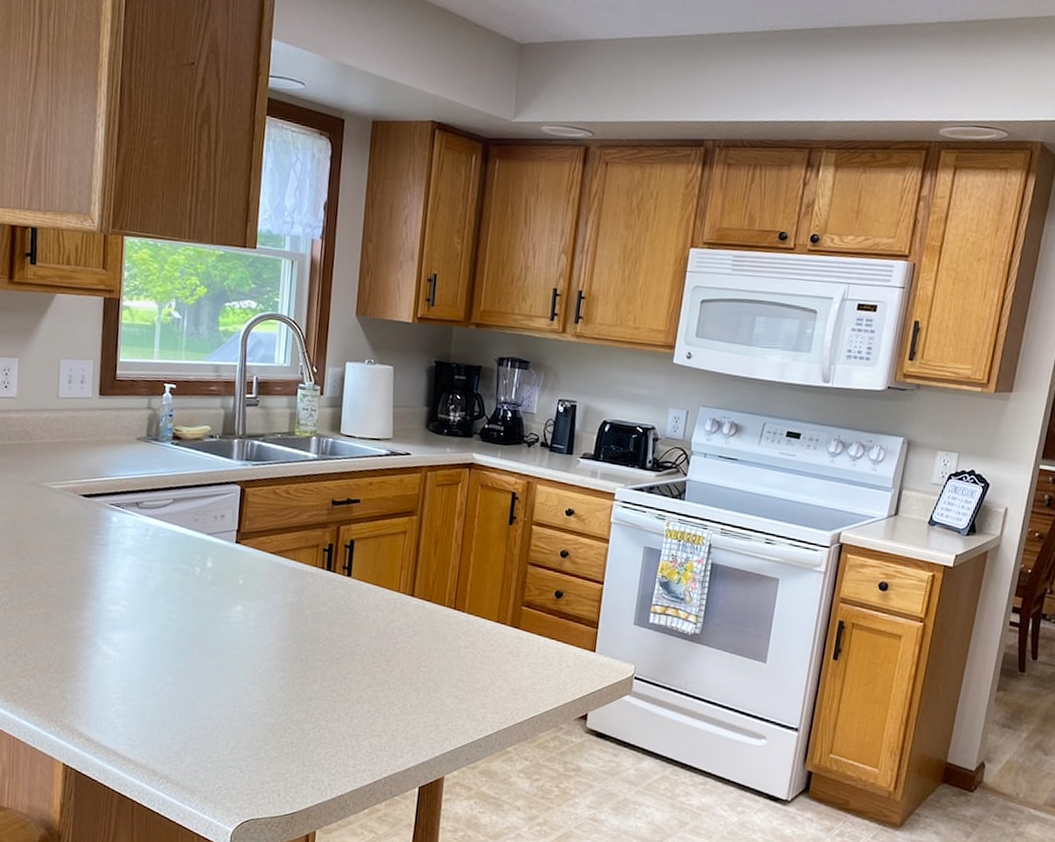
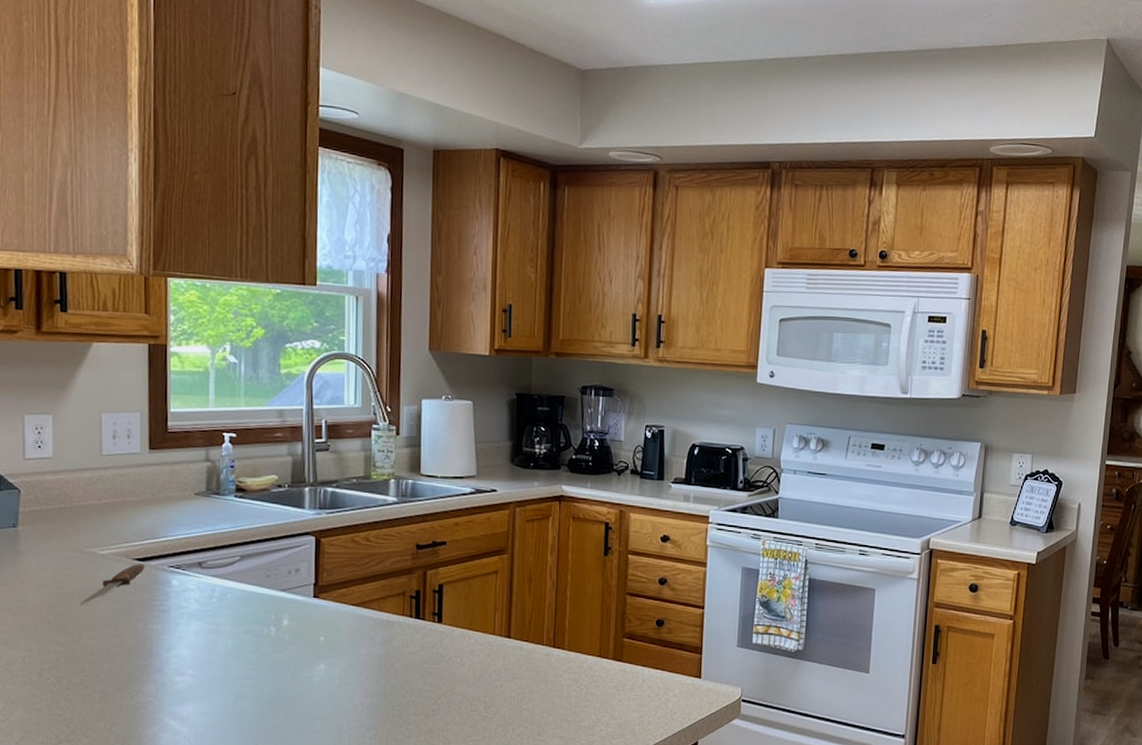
knife: none [33,499,90,534] -> present [80,564,146,606]

